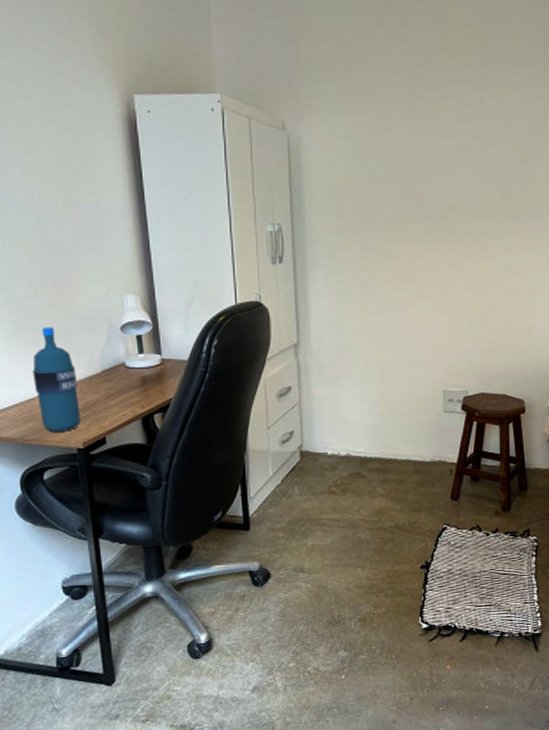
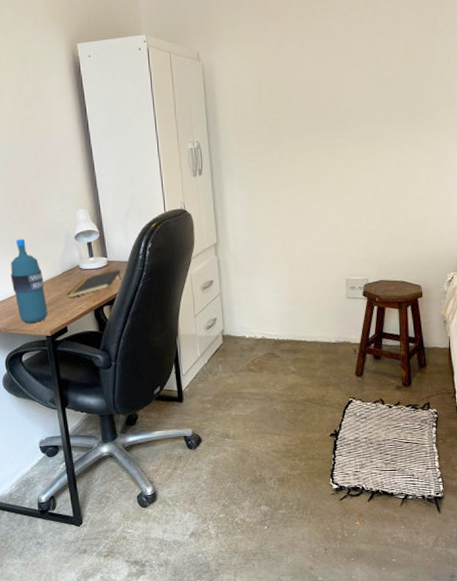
notepad: none [108,369,179,402] -> present [68,269,122,298]

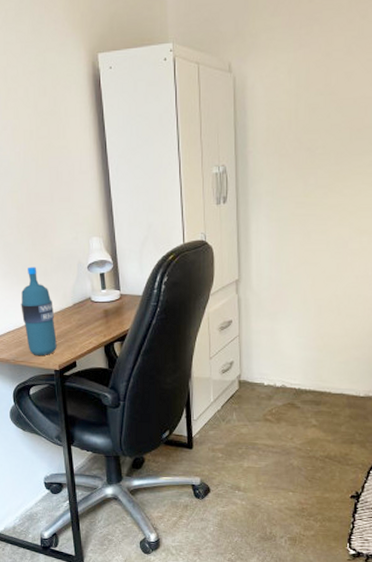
notepad: present [68,269,122,298] -> none [78,303,134,331]

